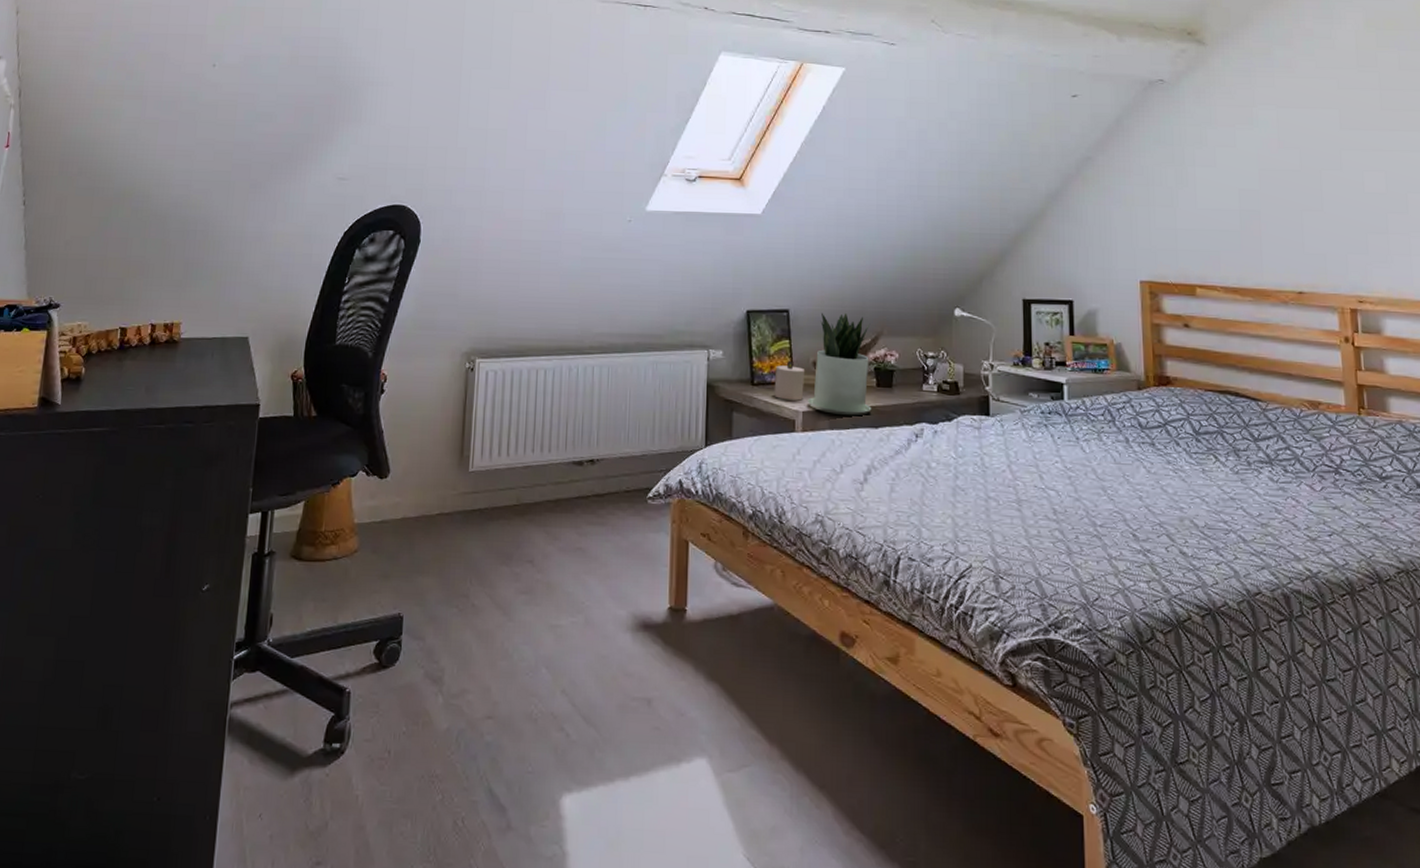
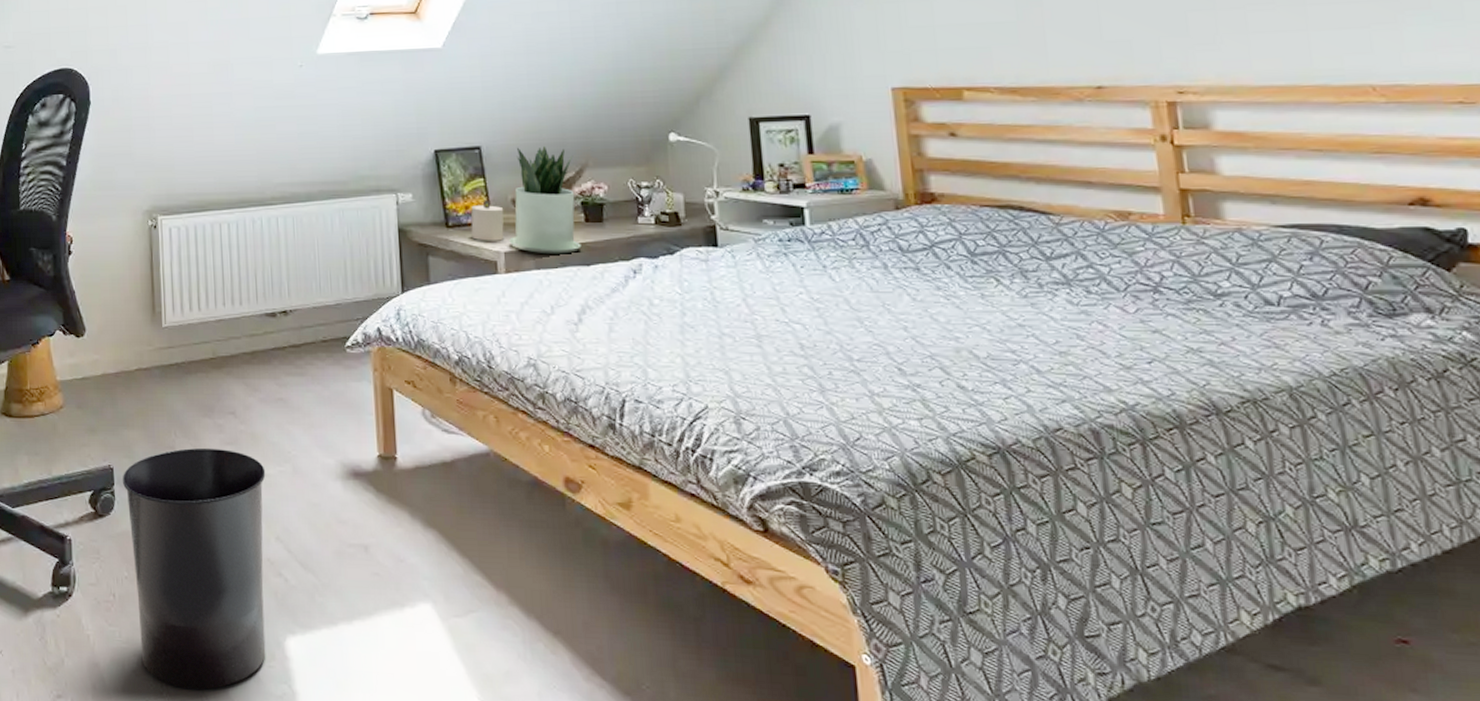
waste bin: none [410,596,558,853] -> present [122,447,266,690]

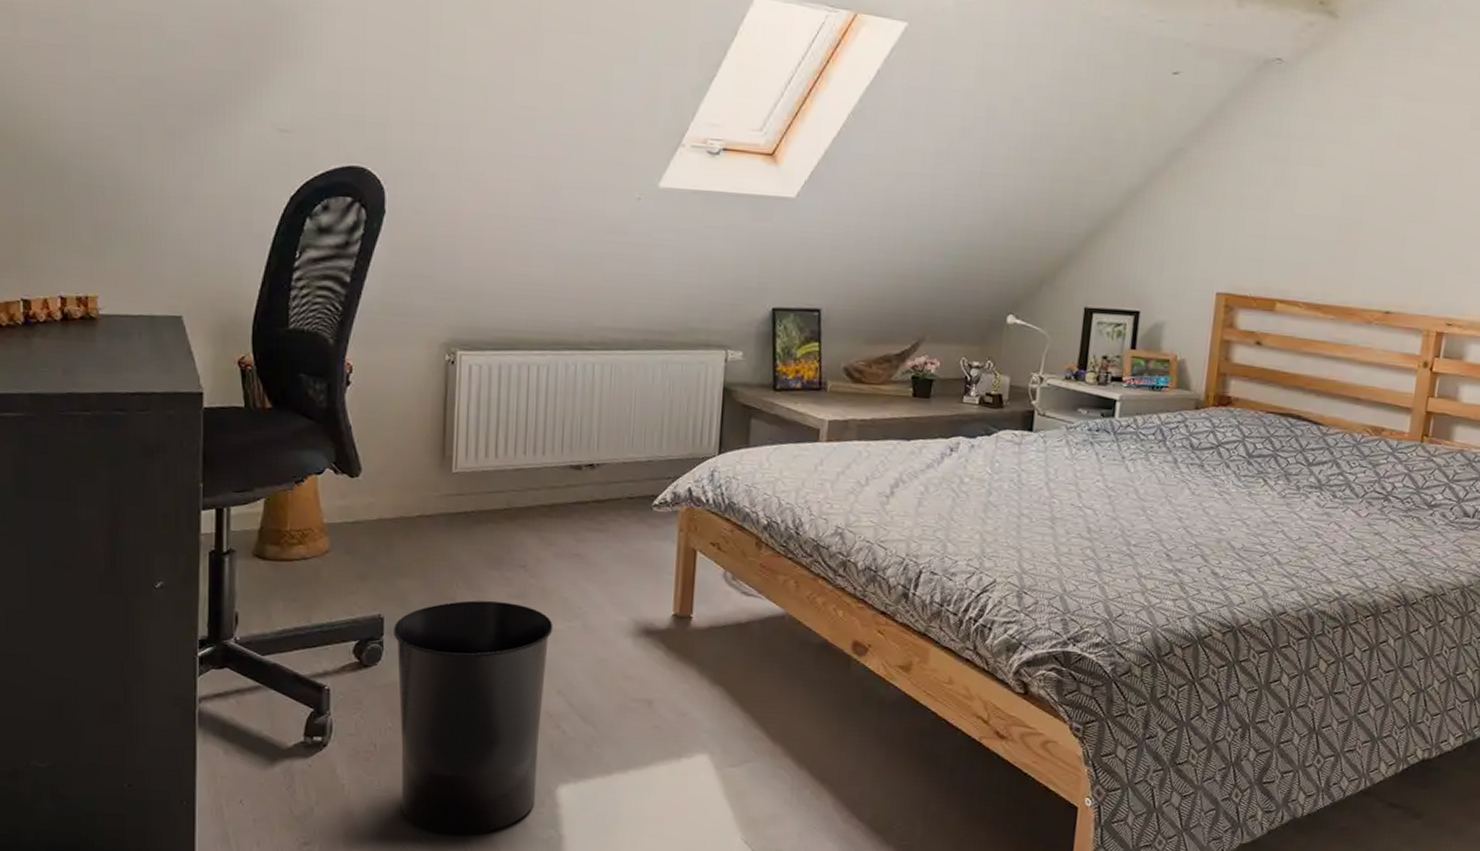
candle: present [471,199,504,241] -> none [798,365,835,409]
planter: present [508,146,582,254] -> none [834,314,912,427]

